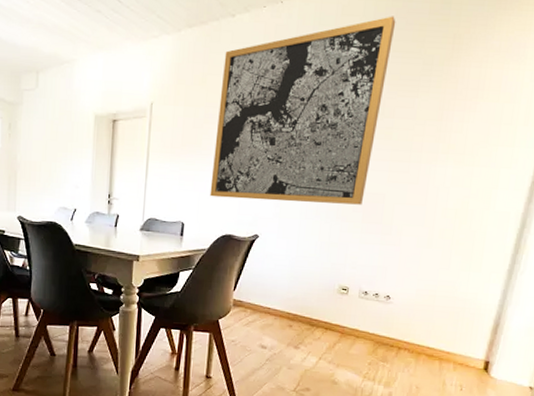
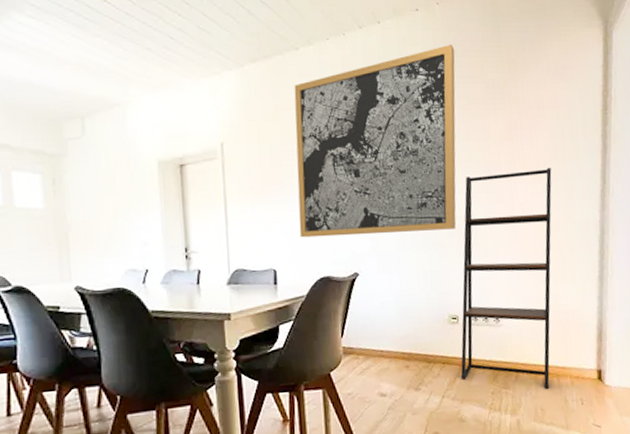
shelving unit: none [341,153,479,370] -> present [461,168,552,389]

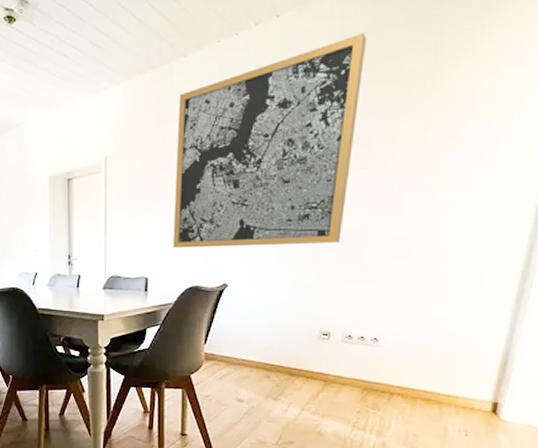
shelving unit: present [461,168,552,389] -> none [325,174,473,415]

